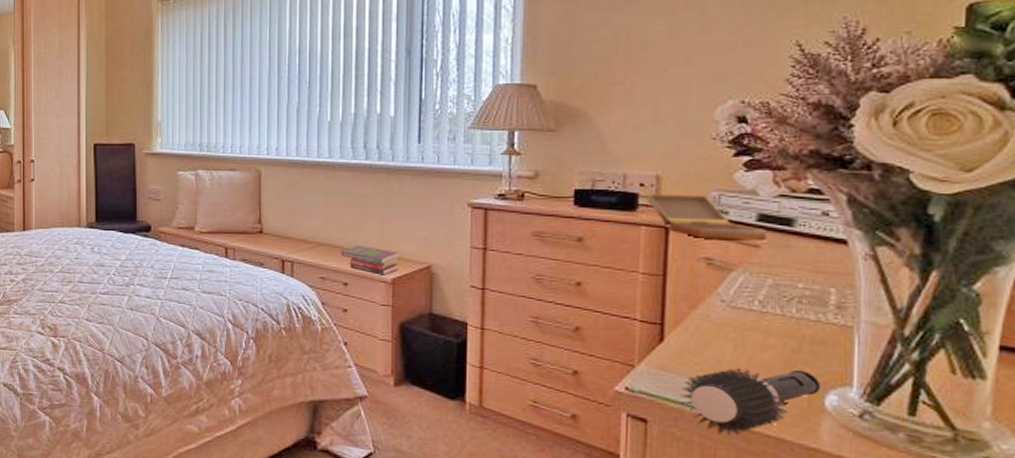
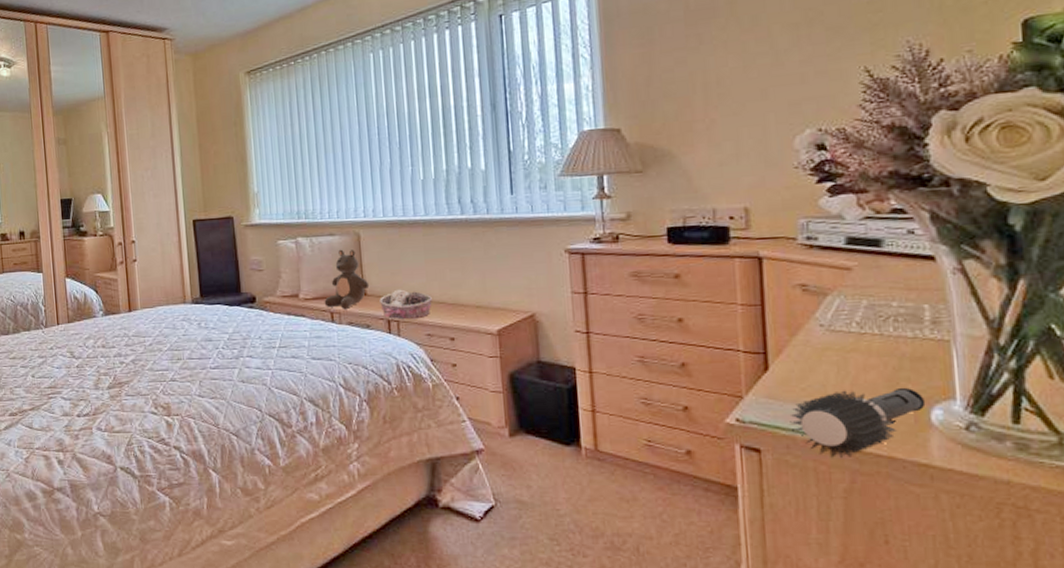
teddy bear: none [219,185,267,245] -> present [324,249,370,309]
decorative basket: none [275,230,328,262] -> present [379,289,432,320]
books: present [340,244,399,276] -> none [444,299,503,328]
jewelry box: present [646,193,767,241] -> none [736,223,857,266]

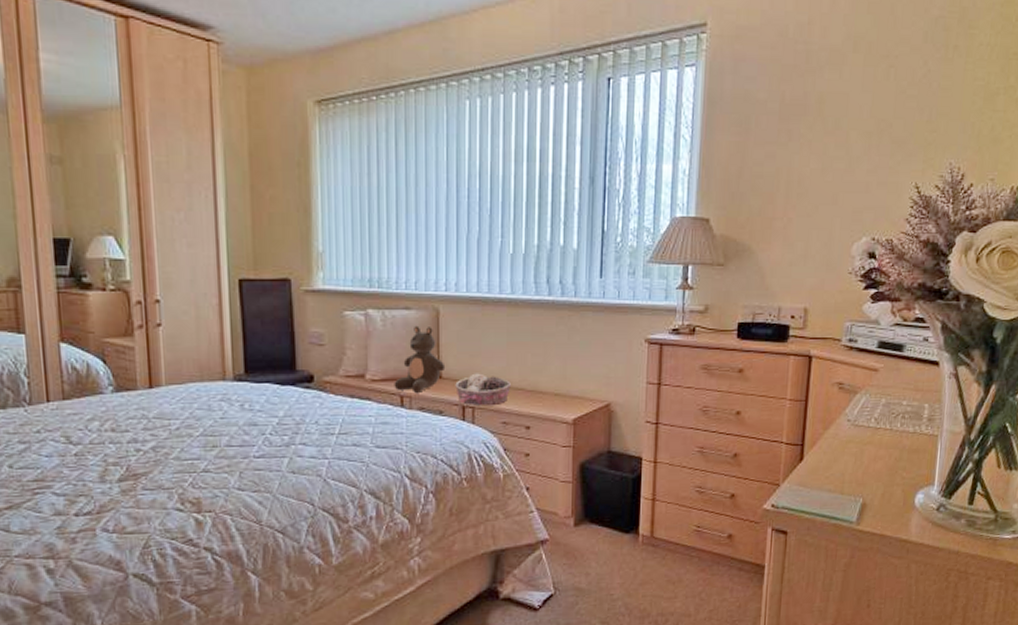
hairbrush: present [790,387,926,459] -> none [813,475,914,538]

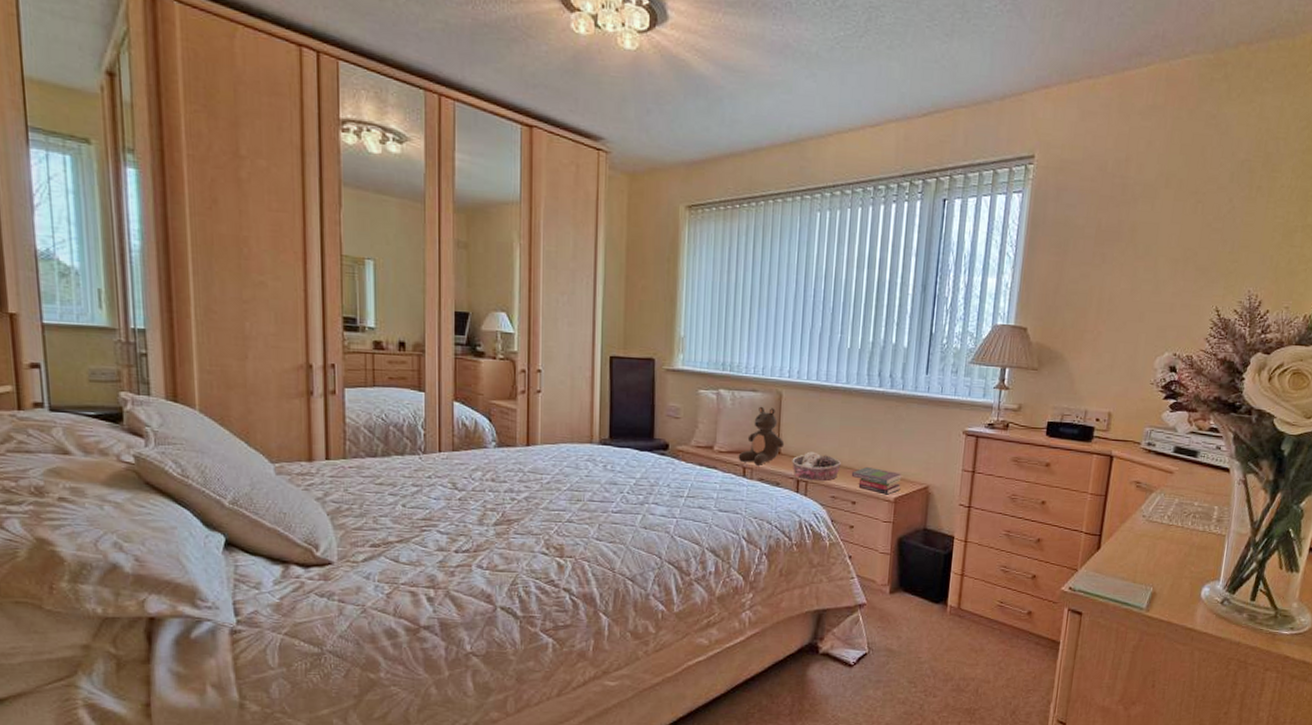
books: none [523,385,580,417] -> present [851,466,902,495]

